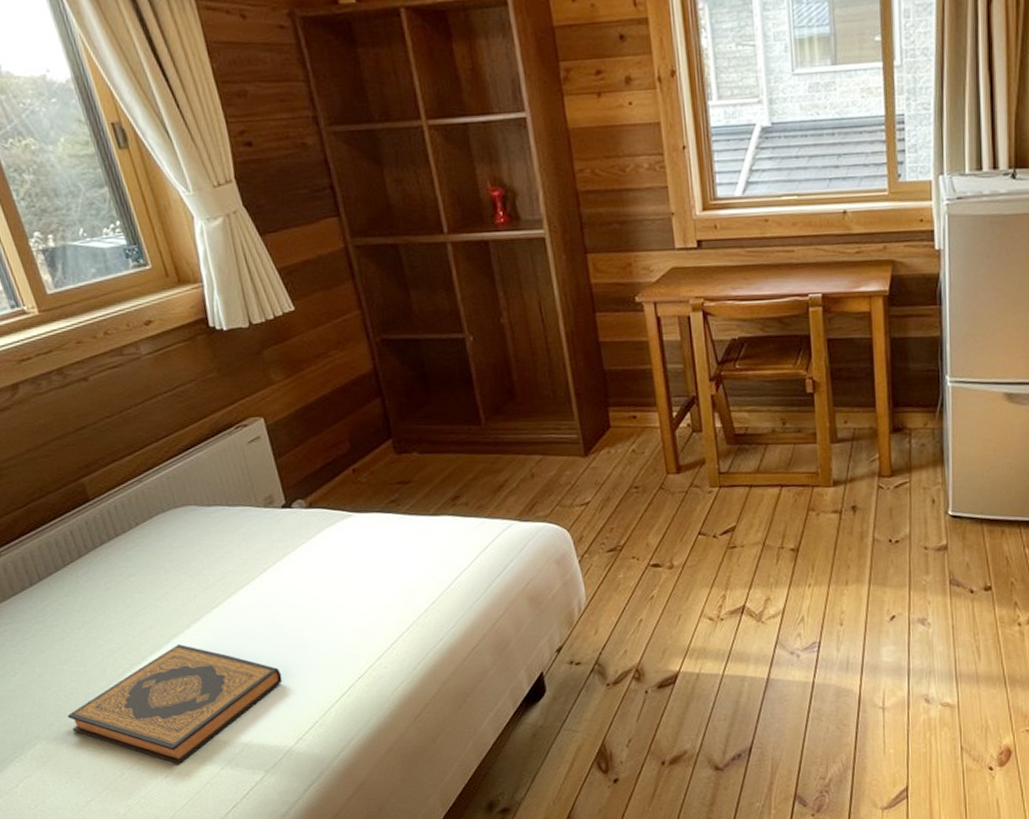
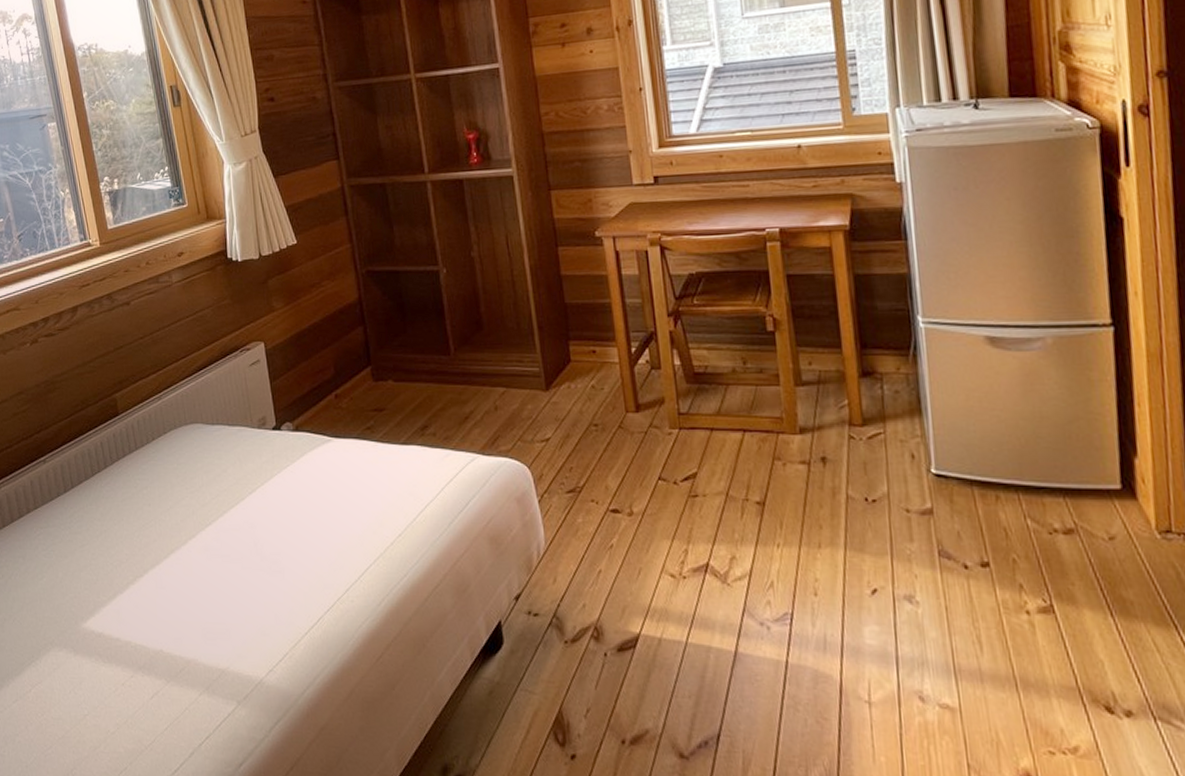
hardback book: present [67,645,283,765] -> none [78,560,260,686]

